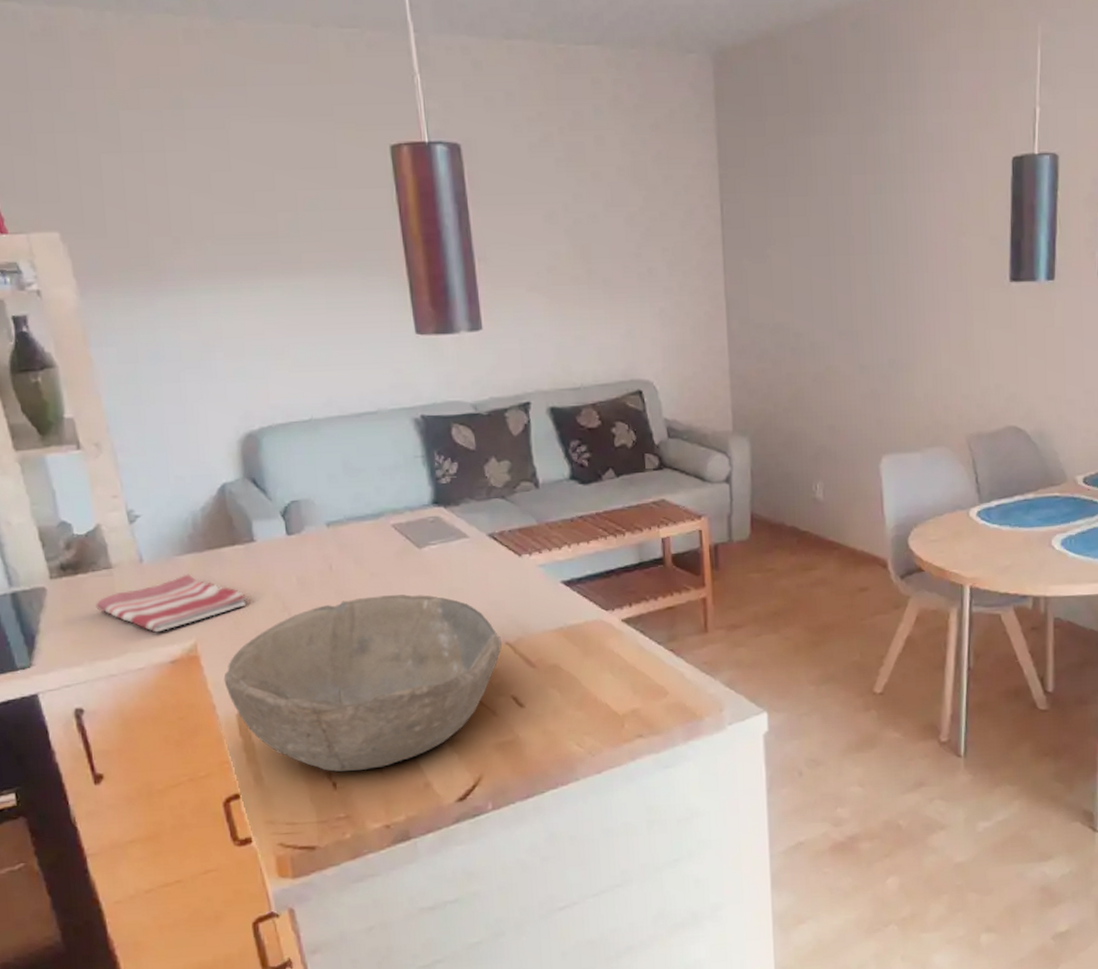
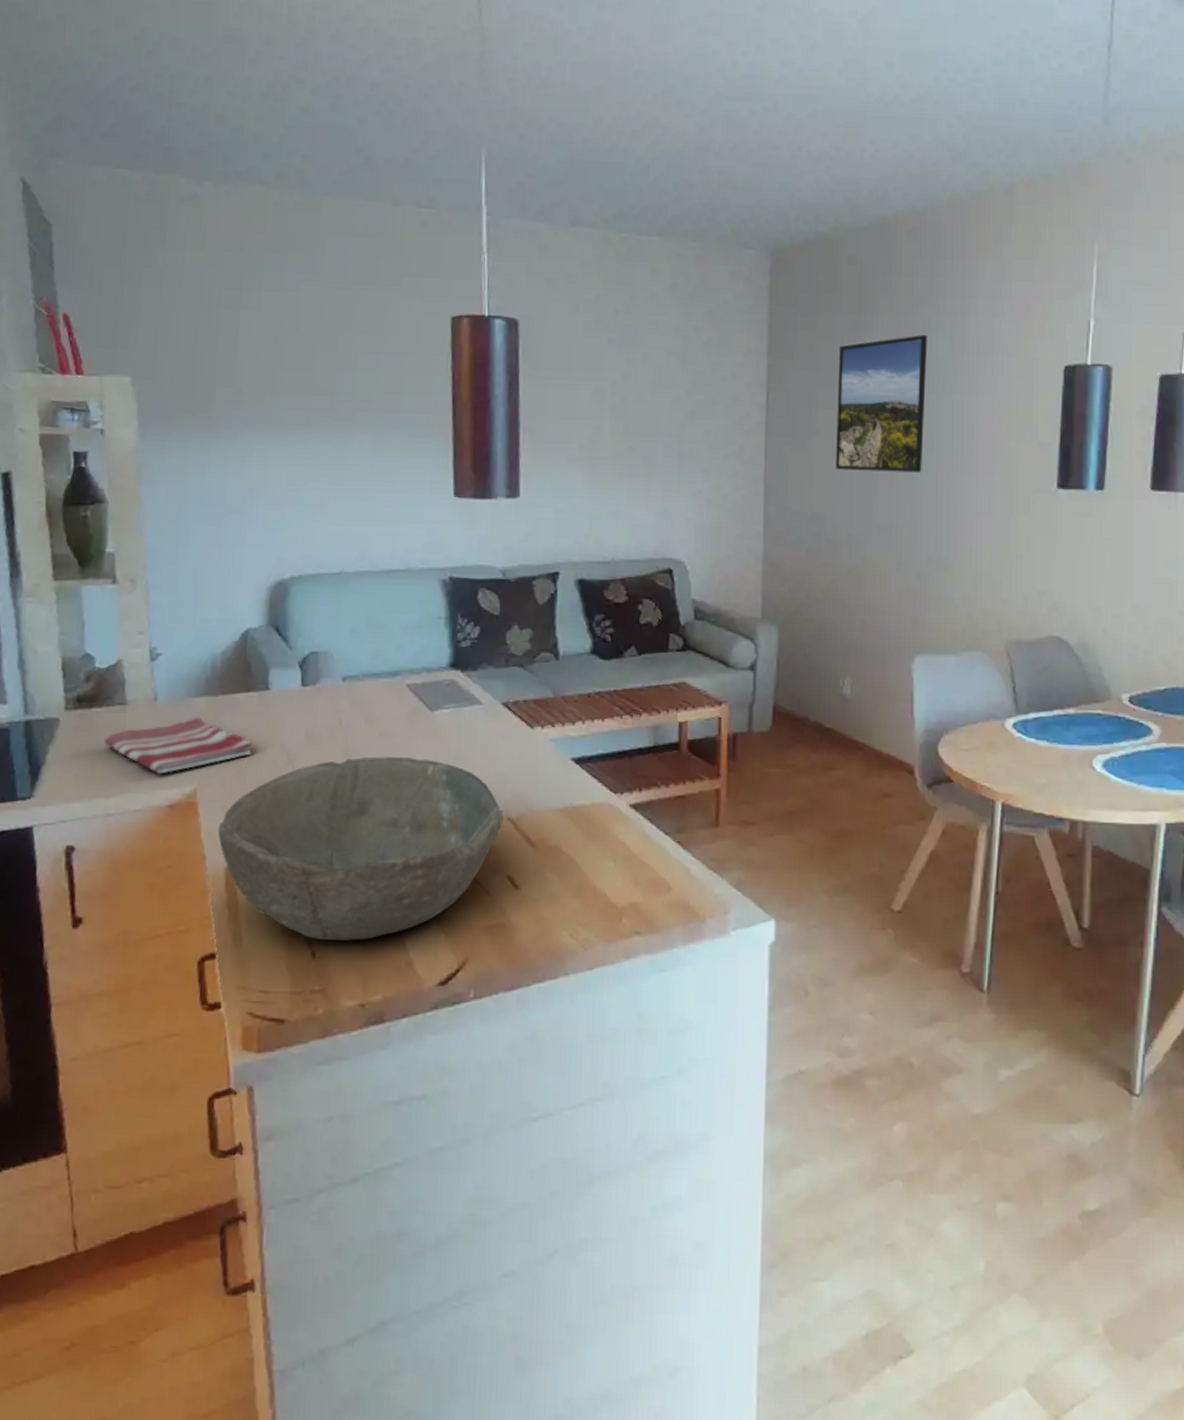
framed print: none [790,134,879,279] -> present [836,335,928,473]

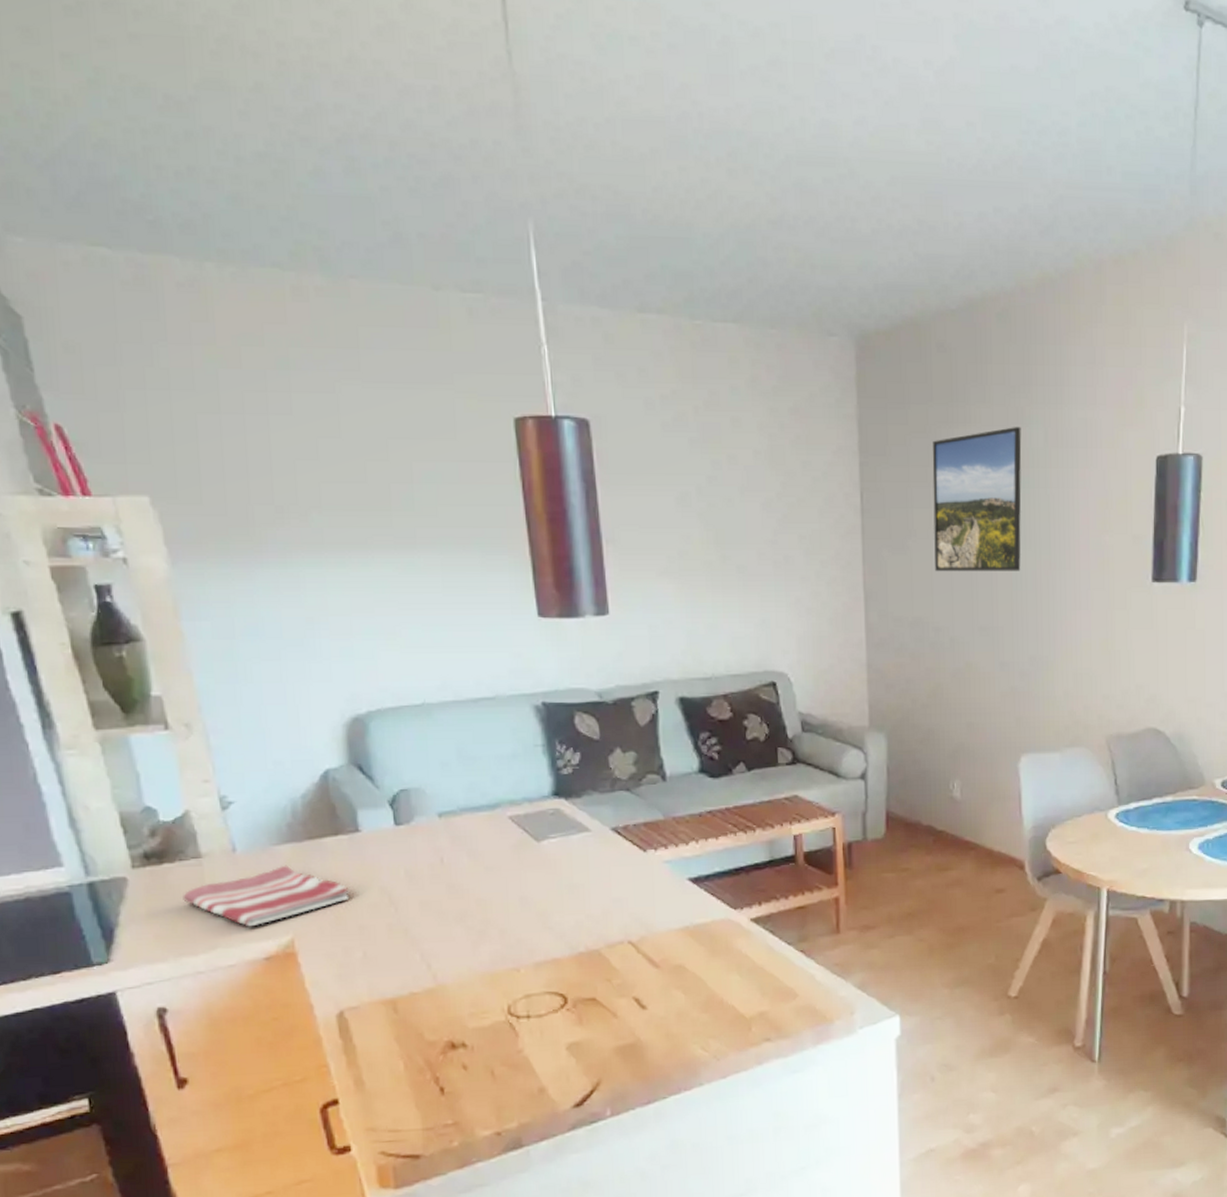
bowl: present [218,756,503,941] -> none [323,890,624,1076]

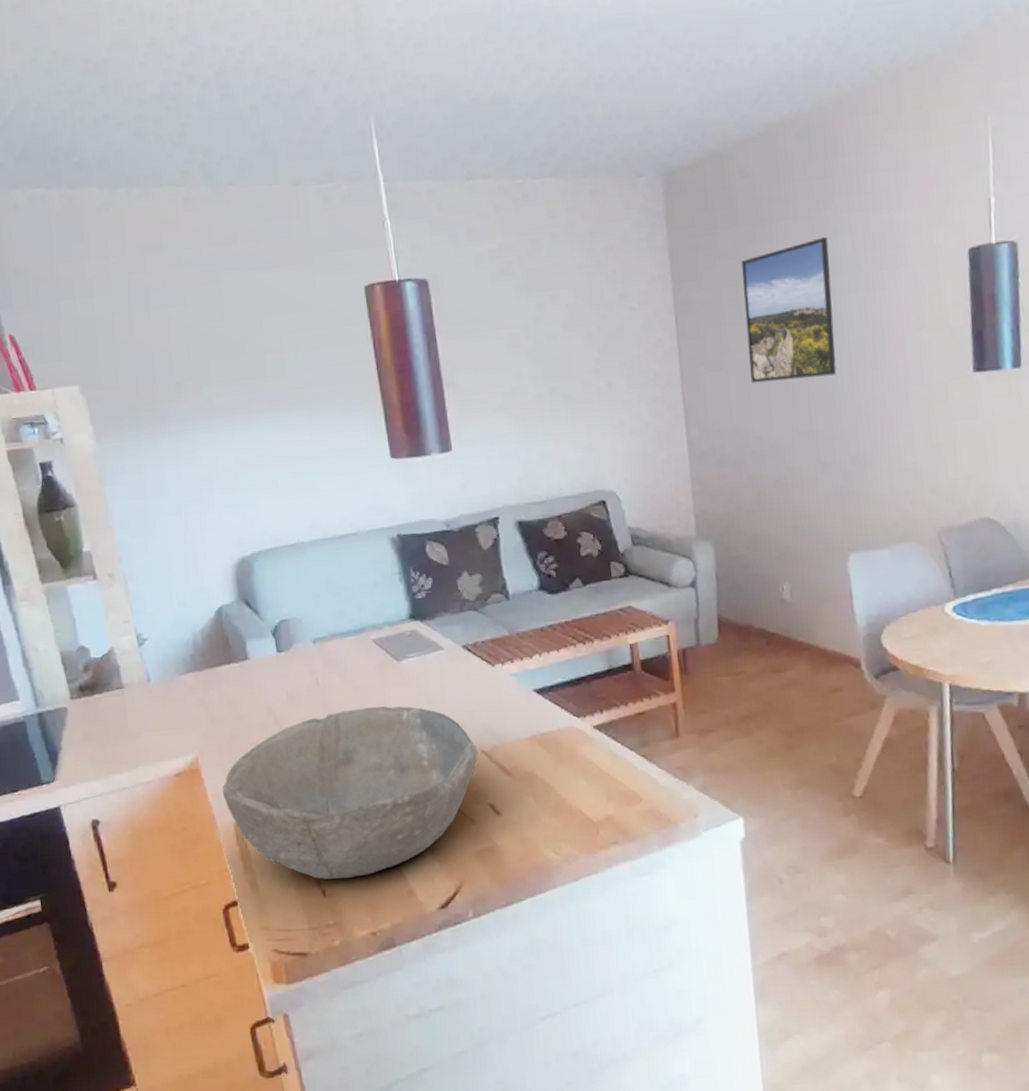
dish towel: present [181,865,350,927] -> none [109,691,242,748]
bowl: none [323,890,624,1076] -> present [222,706,478,880]

